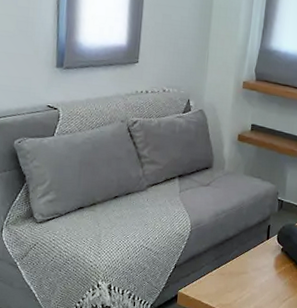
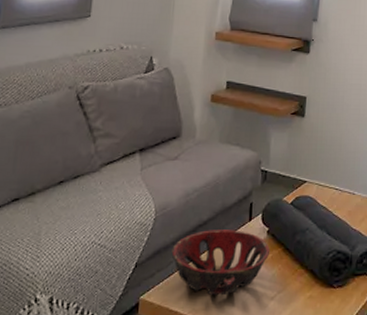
decorative bowl: none [203,244,284,295] -> present [171,229,271,296]

